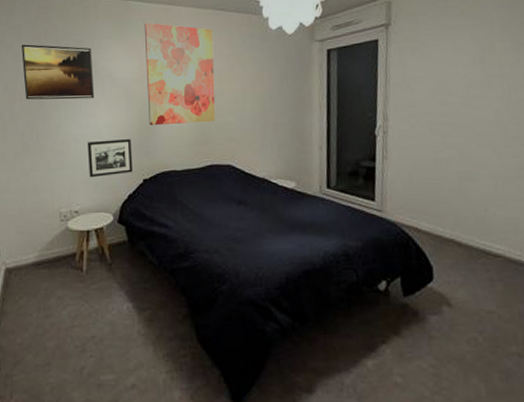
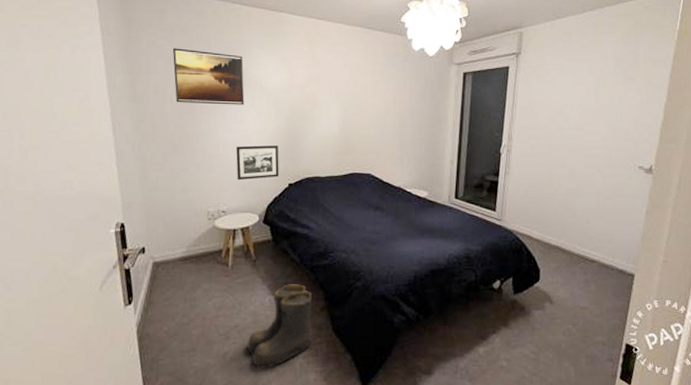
boots: none [104,289,176,387] -> present [246,284,313,370]
wall art: present [144,22,216,126] -> none [295,35,360,134]

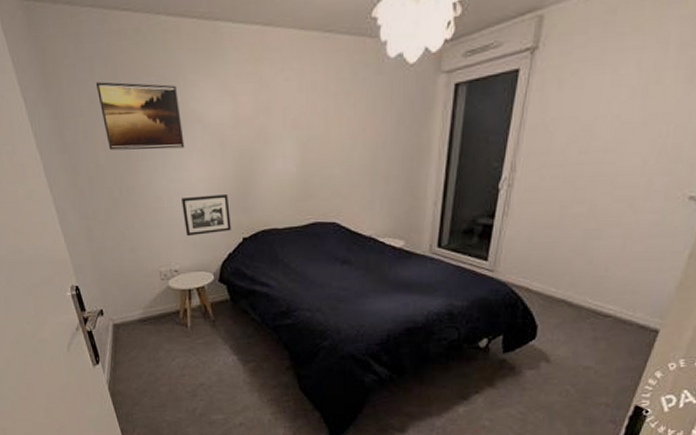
boots: present [246,284,313,370] -> none [214,344,280,424]

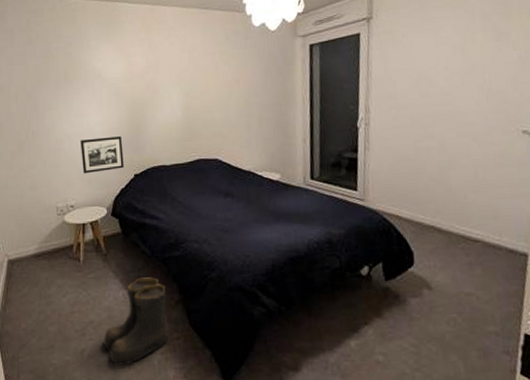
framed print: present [95,82,185,150] -> none [14,47,85,101]
boots: none [214,344,280,424] -> present [103,277,170,367]

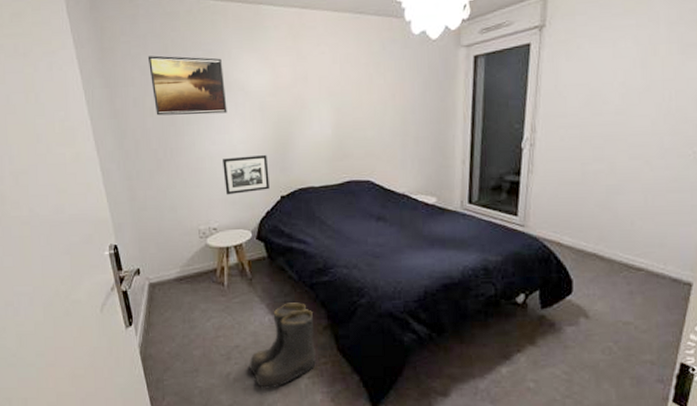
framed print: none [14,47,85,101] -> present [147,55,227,116]

